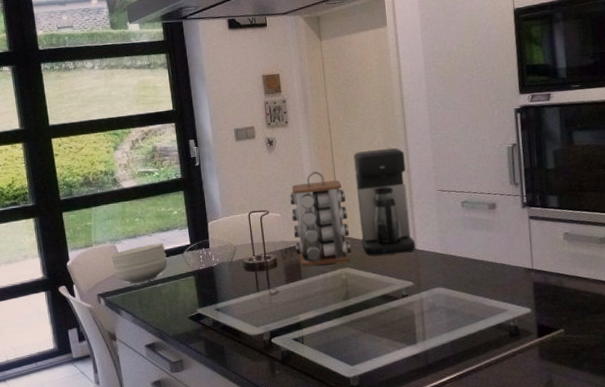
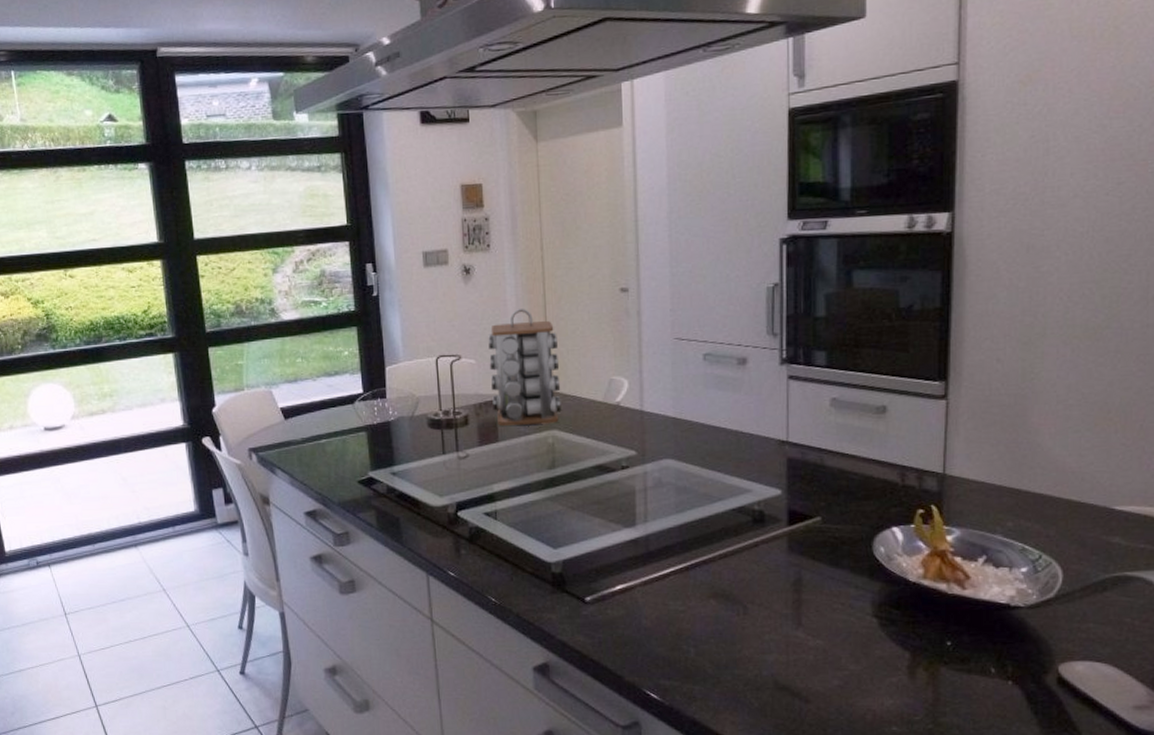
bowl: present [110,242,168,283] -> none [264,389,335,437]
coffee maker: present [353,147,416,256] -> none [571,282,643,417]

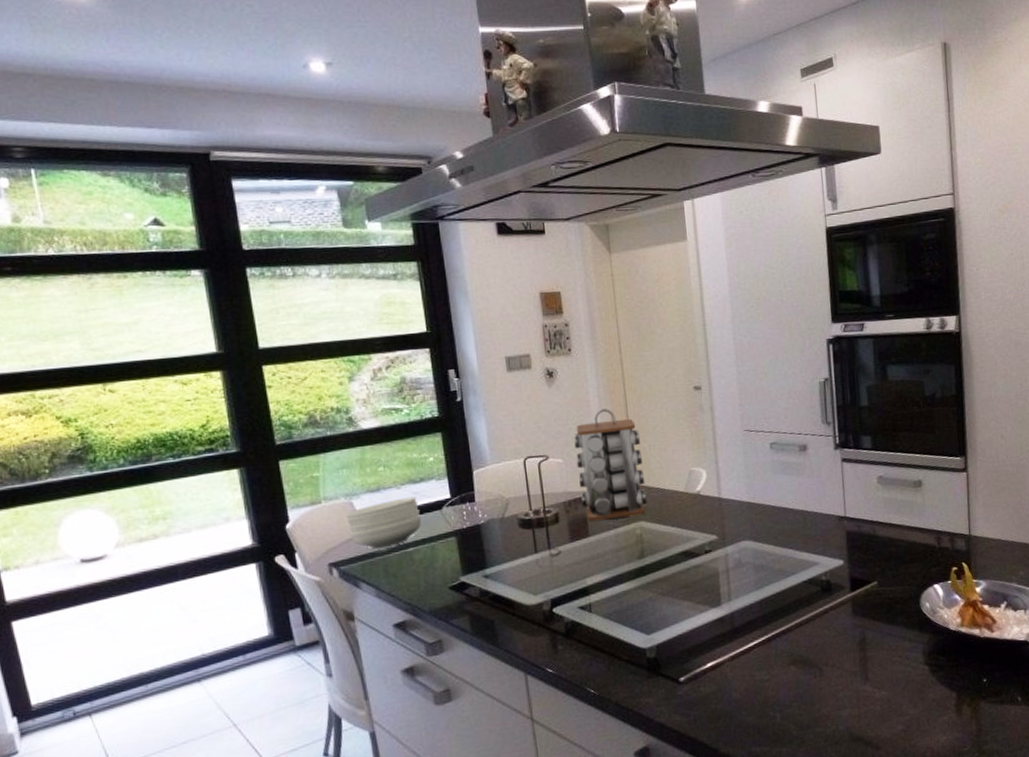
bowl: none [264,389,335,437] -> present [344,496,422,548]

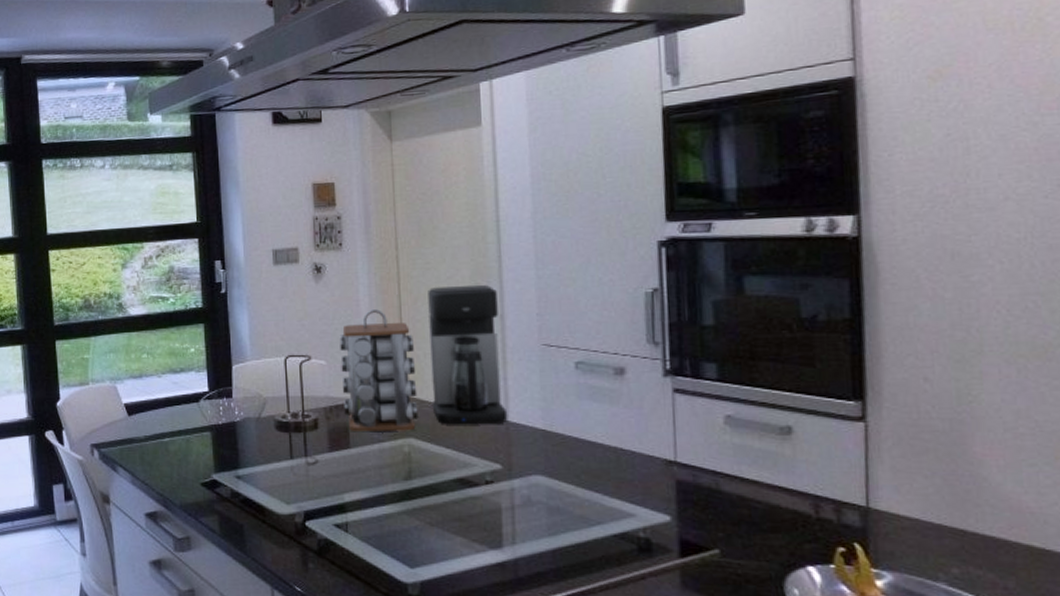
bowl: present [344,496,422,548] -> none [108,386,179,434]
coffee maker: none [649,381,721,507] -> present [428,284,508,425]

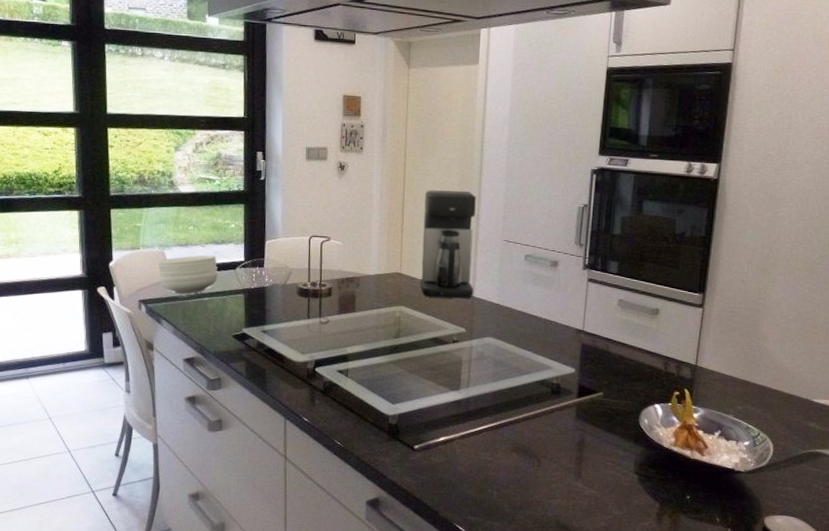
bowl: none [108,386,179,434] -> present [157,255,218,294]
spice rack: present [339,309,419,433] -> none [353,204,411,301]

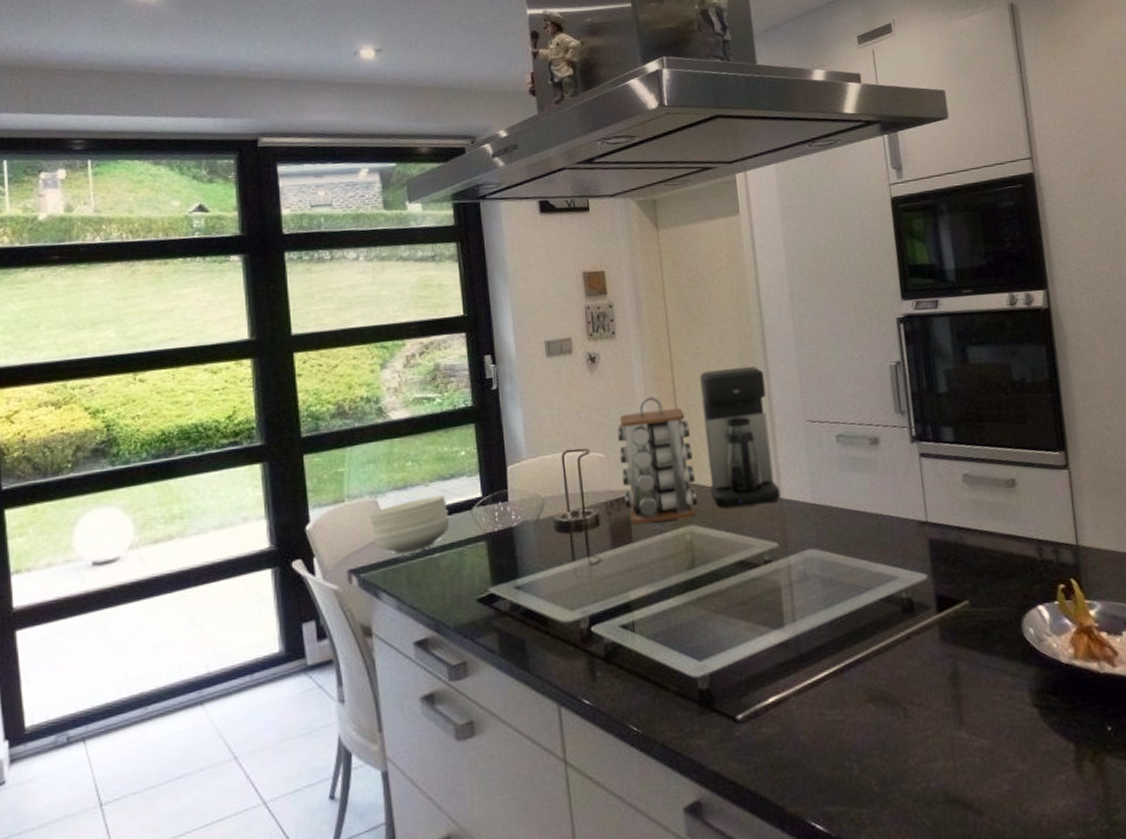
spice rack: none [353,204,411,301] -> present [617,397,698,524]

